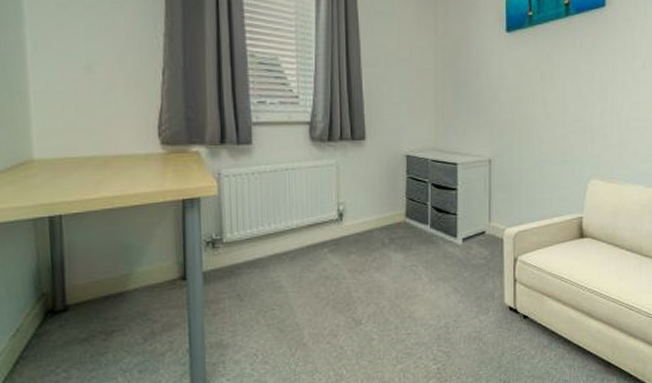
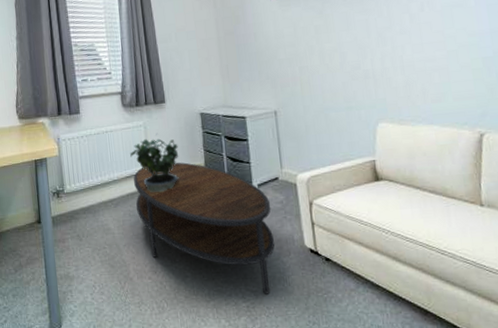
potted plant: none [316,174,376,245] -> present [130,133,180,193]
coffee table: none [318,210,474,356] -> present [133,162,275,296]

